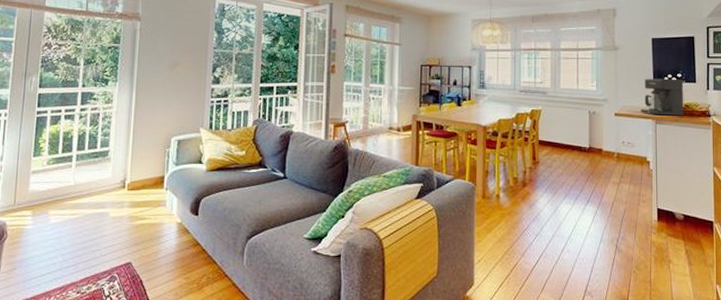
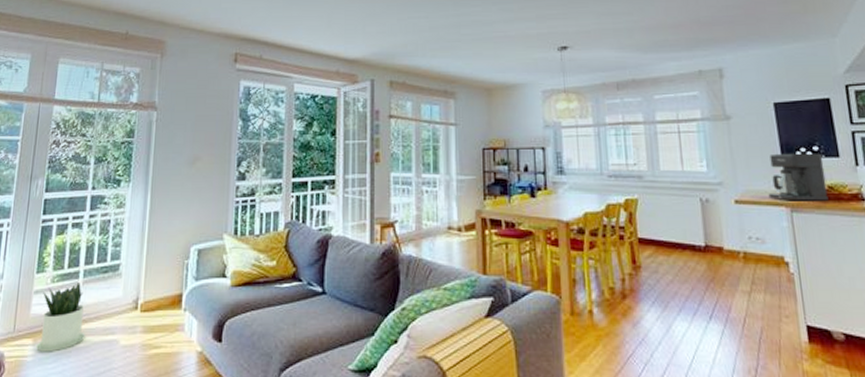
planter: none [34,165,79,222] -> present [35,283,86,352]

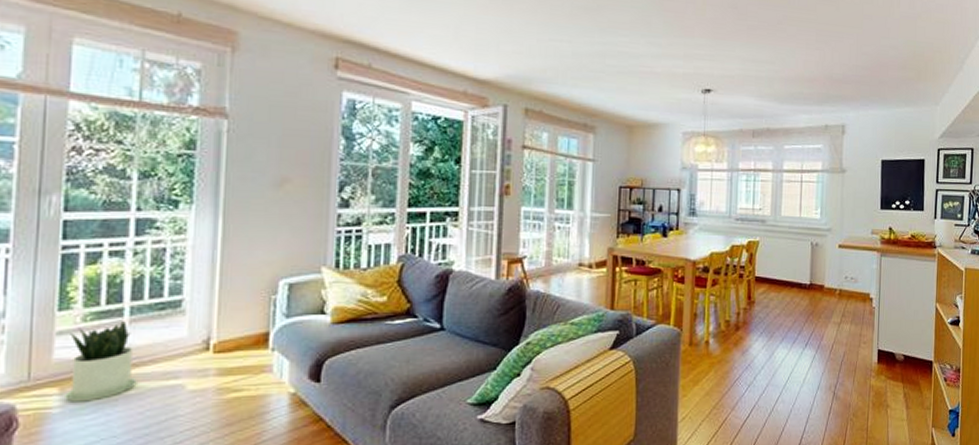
coffee maker: present [768,153,829,202] -> none [865,205,912,249]

